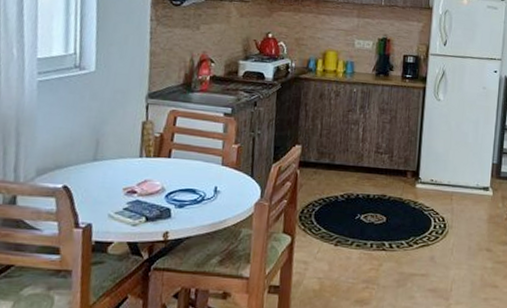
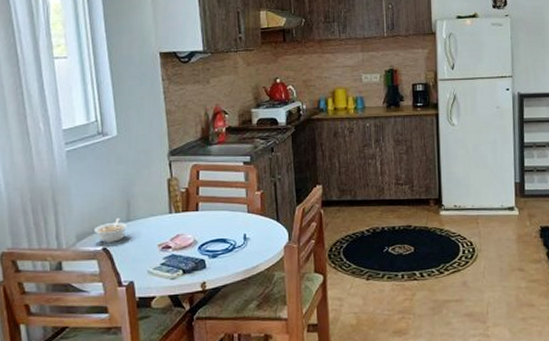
legume: none [56,156,94,181] -> present [94,218,128,243]

